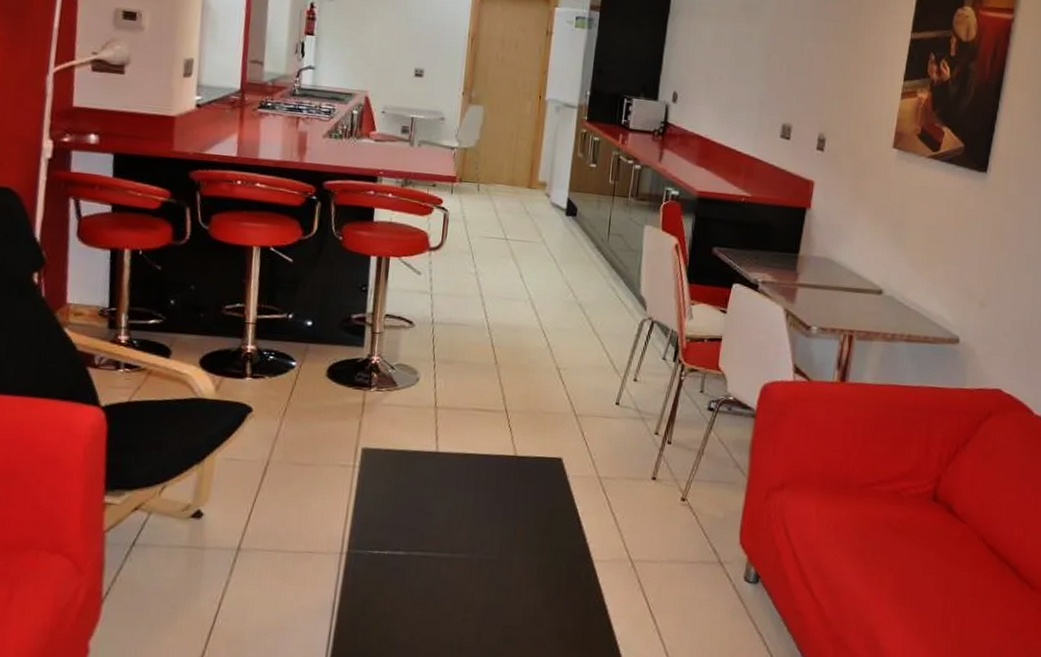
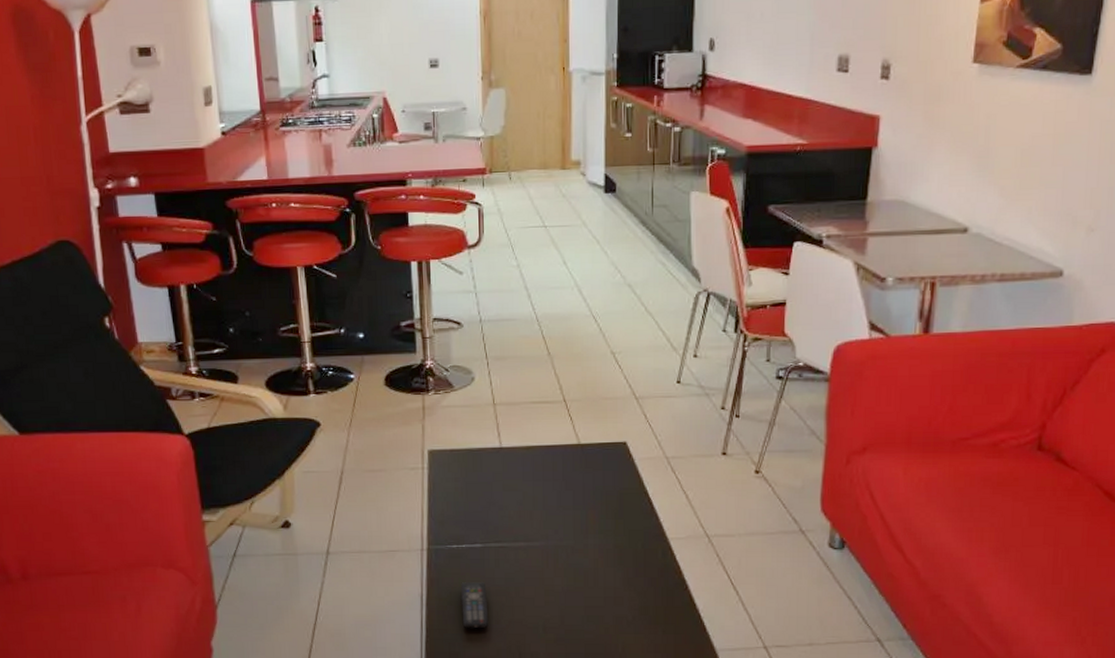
remote control: none [373,591,404,644] -> present [460,582,489,629]

